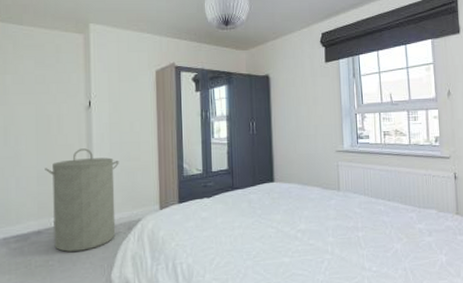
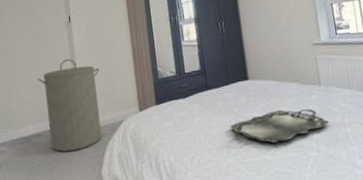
serving tray: none [252,213,344,246] -> present [230,109,329,144]

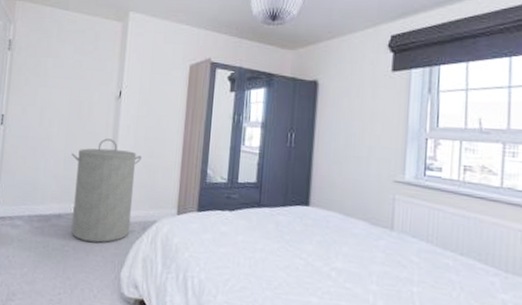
serving tray: present [230,109,329,144] -> none [276,248,394,286]

